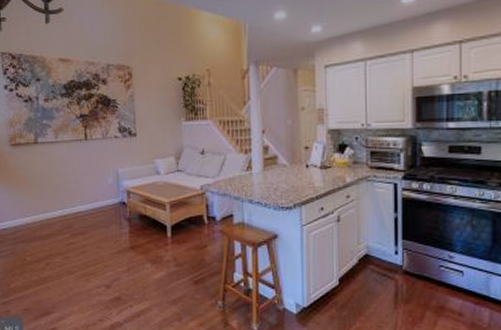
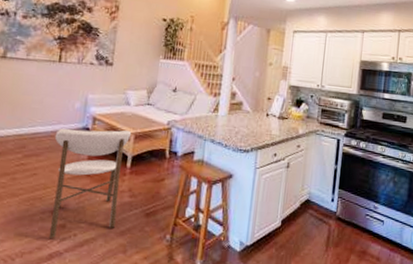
dining chair: none [95,199,167,310] -> present [48,128,132,238]

